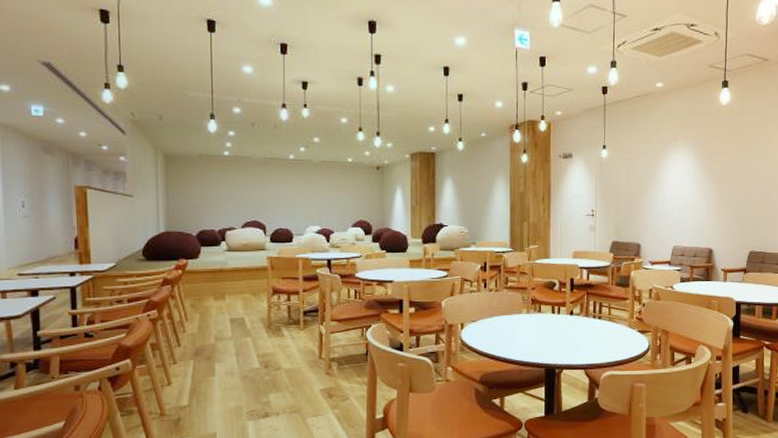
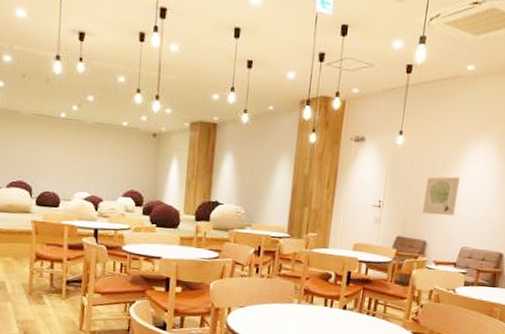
wall art: none [633,182,663,219] -> present [422,176,460,216]

